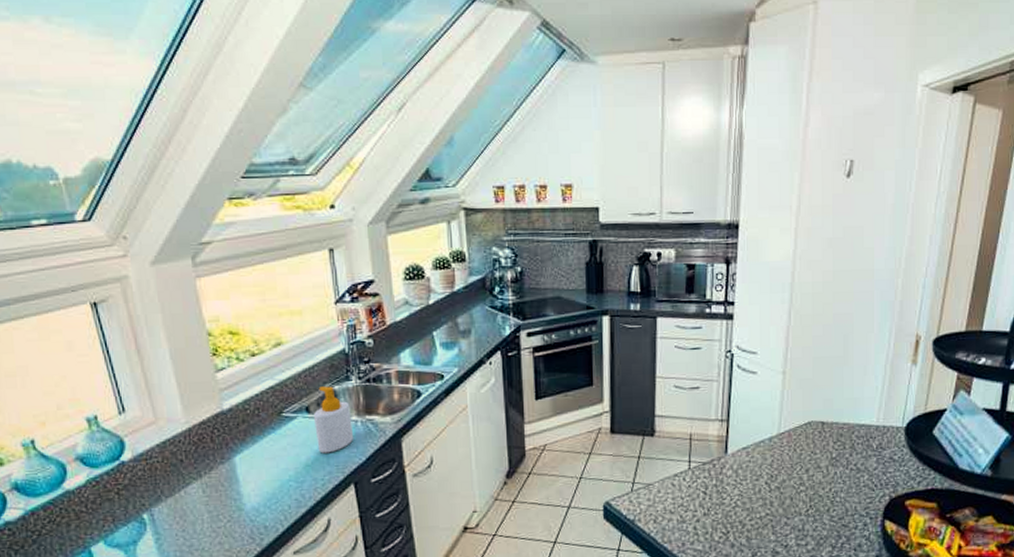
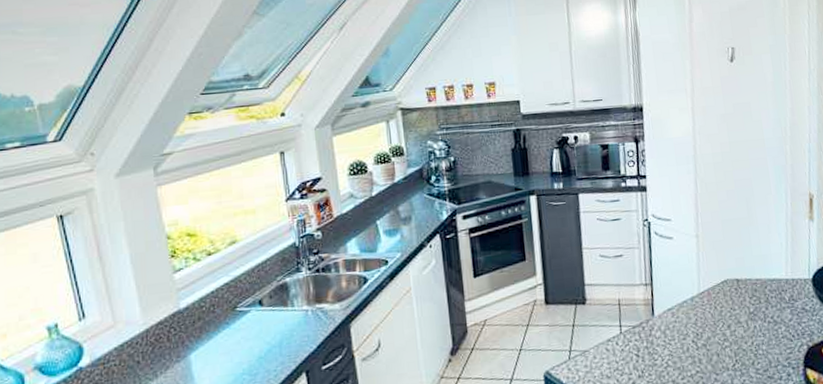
soap bottle: present [314,386,354,454] -> none [267,278,305,345]

